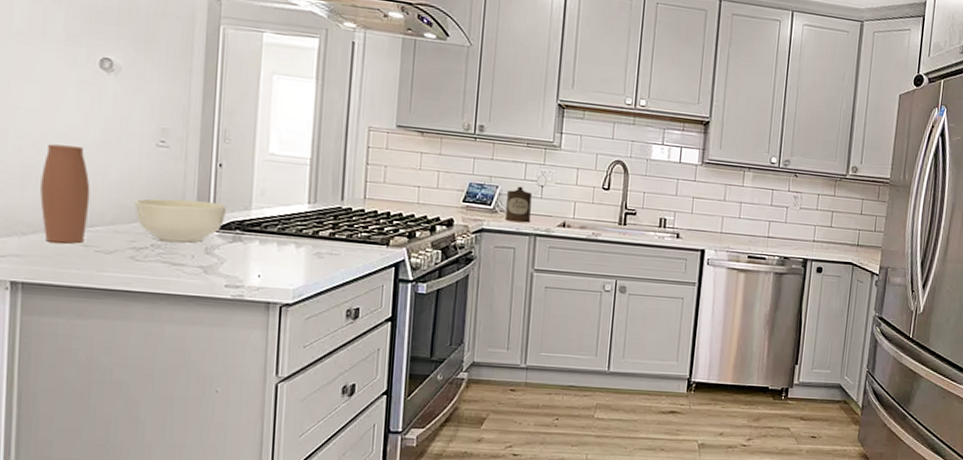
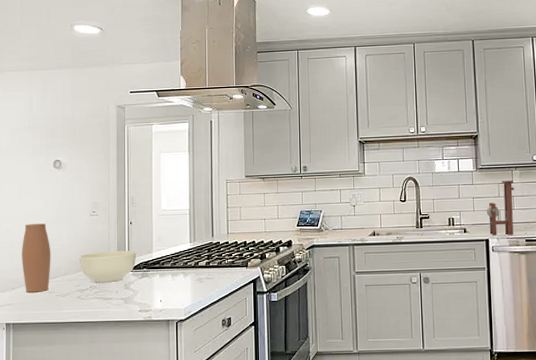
canister: present [506,186,532,223] -> none [328,208,348,237]
paper towel holder: none [706,181,745,249] -> present [486,180,515,236]

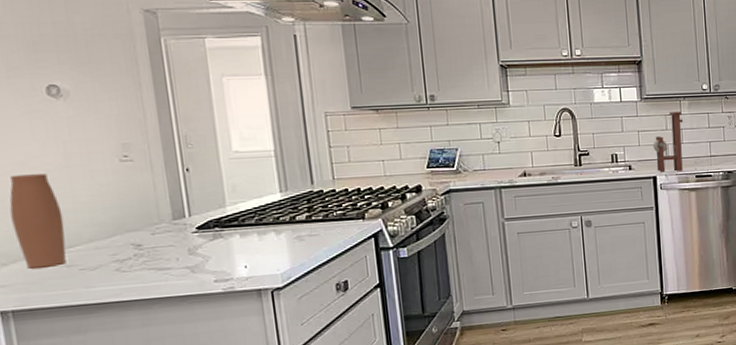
bowl: present [79,251,137,282] -> none [109,205,202,249]

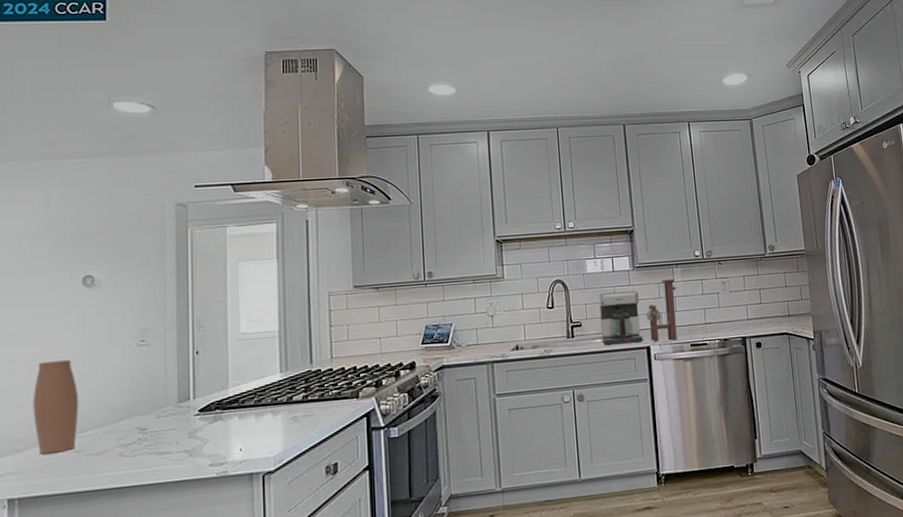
coffee maker: none [606,122,649,176] -> present [599,291,643,347]

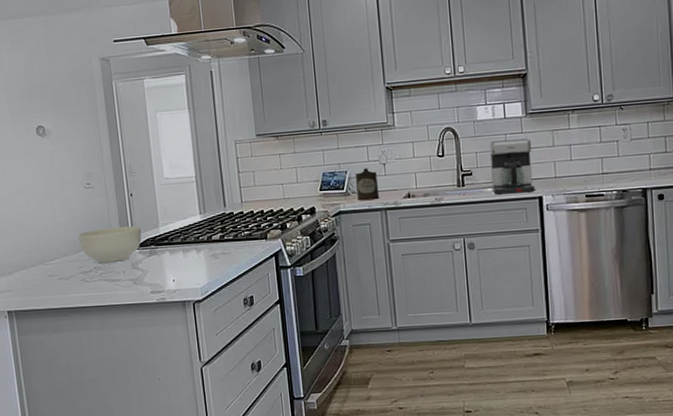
vase: present [33,360,79,455] -> none [13,199,49,277]
bowl: none [120,387,206,433] -> present [77,226,142,263]
canister: none [460,320,485,355] -> present [355,168,379,201]
paper towel holder: present [646,279,677,342] -> none [538,126,572,192]

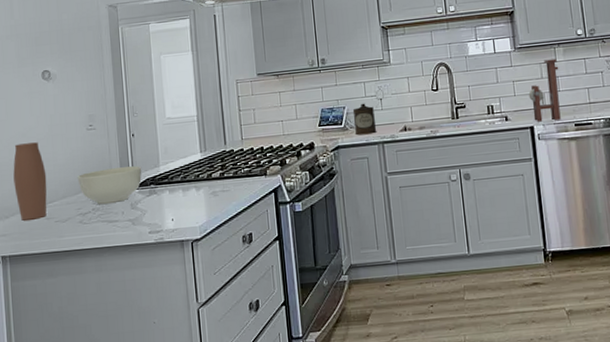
vase: none [13,199,49,277] -> present [13,142,47,221]
coffee maker: present [490,138,535,196] -> none [481,72,526,127]
paper towel holder: none [538,126,572,192] -> present [528,58,561,122]

